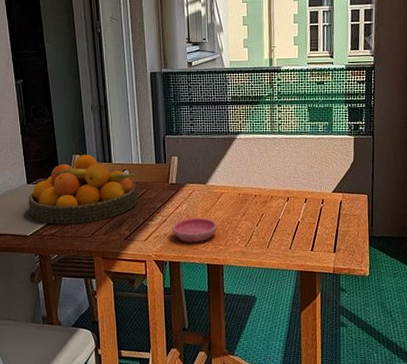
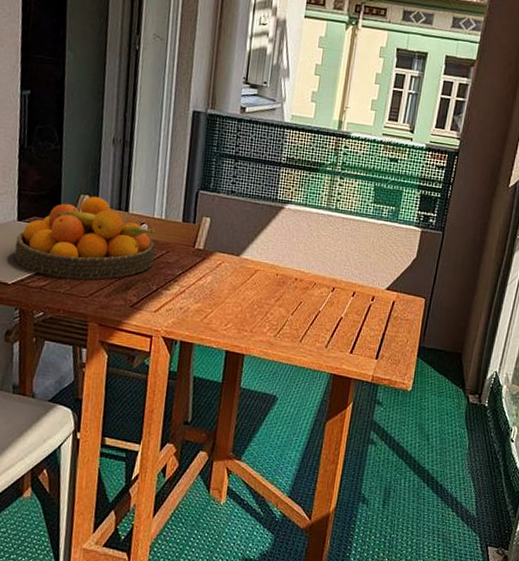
saucer: present [172,217,217,243] -> none [189,293,245,324]

